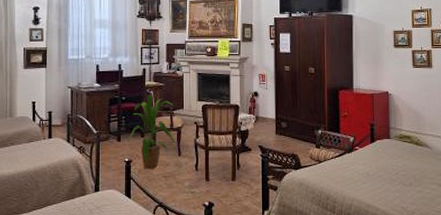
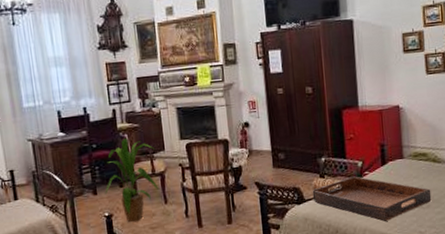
serving tray: none [308,150,414,194] -> present [312,176,432,221]

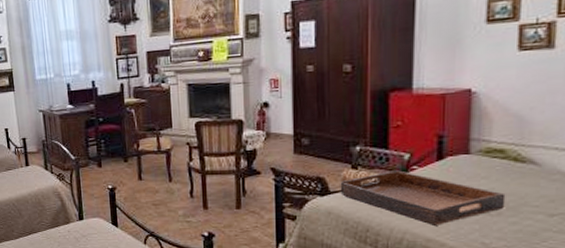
house plant: present [104,138,160,223] -> none [108,114,165,197]

